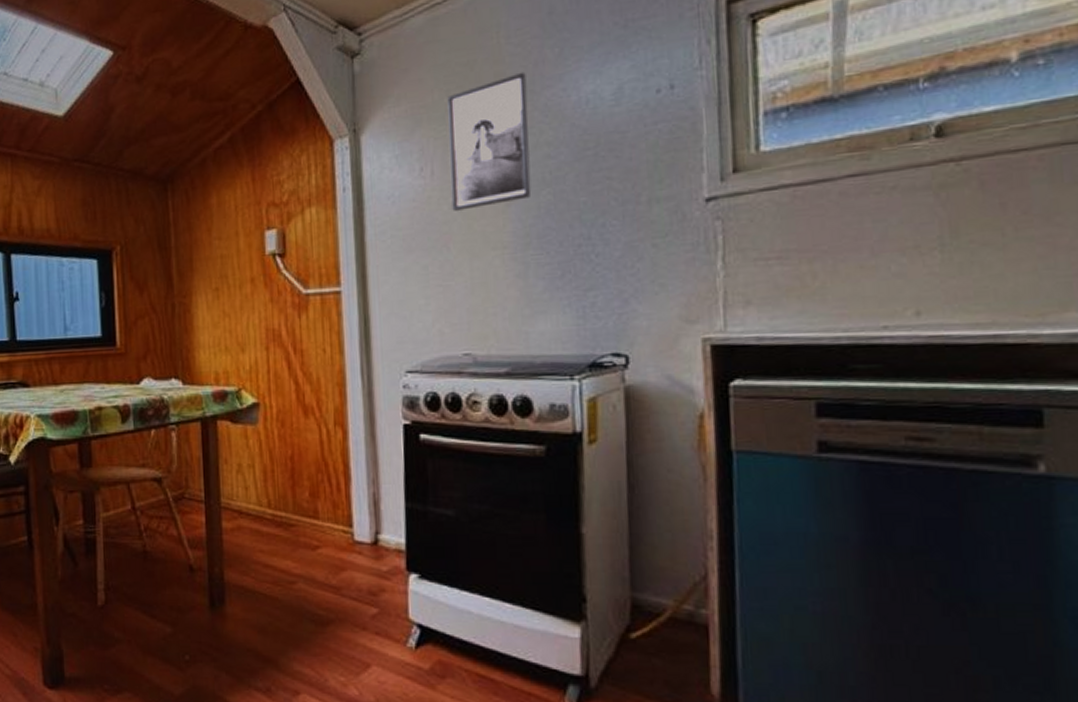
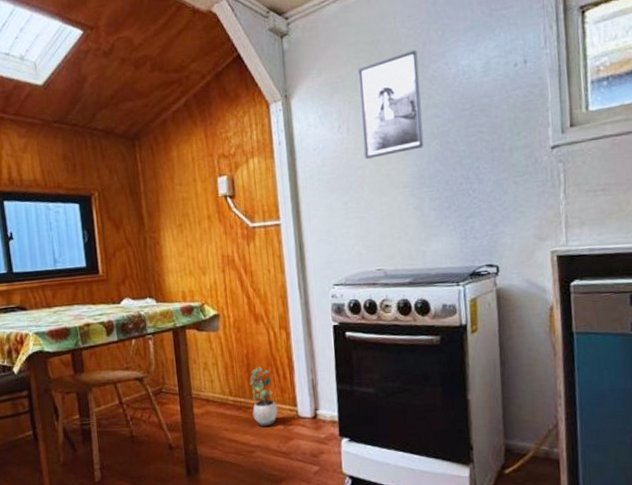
potted plant: none [293,473,328,550] -> present [249,367,278,426]

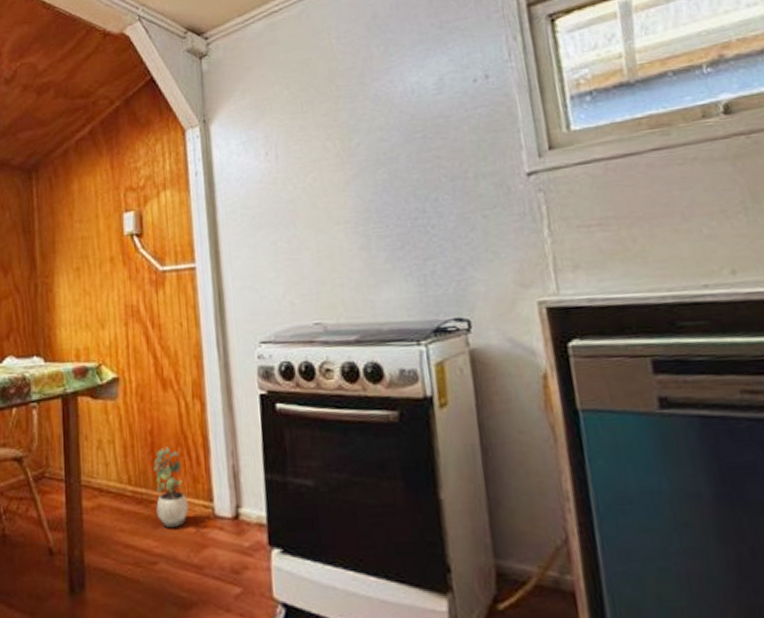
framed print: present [357,49,424,159] -> none [287,67,368,190]

